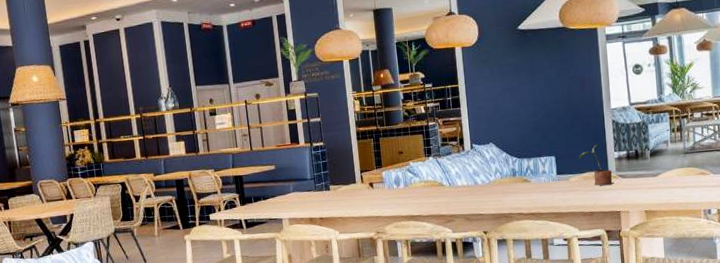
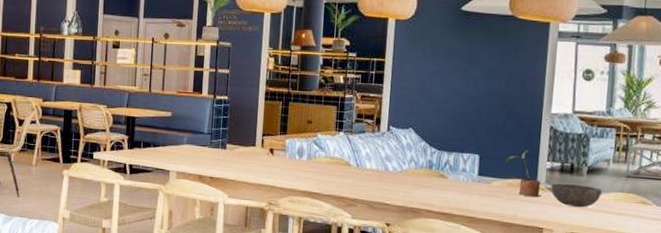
bowl: none [621,167,665,188] -> present [551,183,602,208]

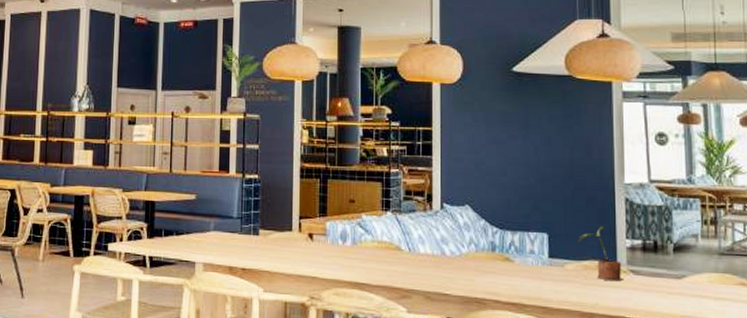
bowl: present [551,183,602,208] -> none [634,264,693,293]

